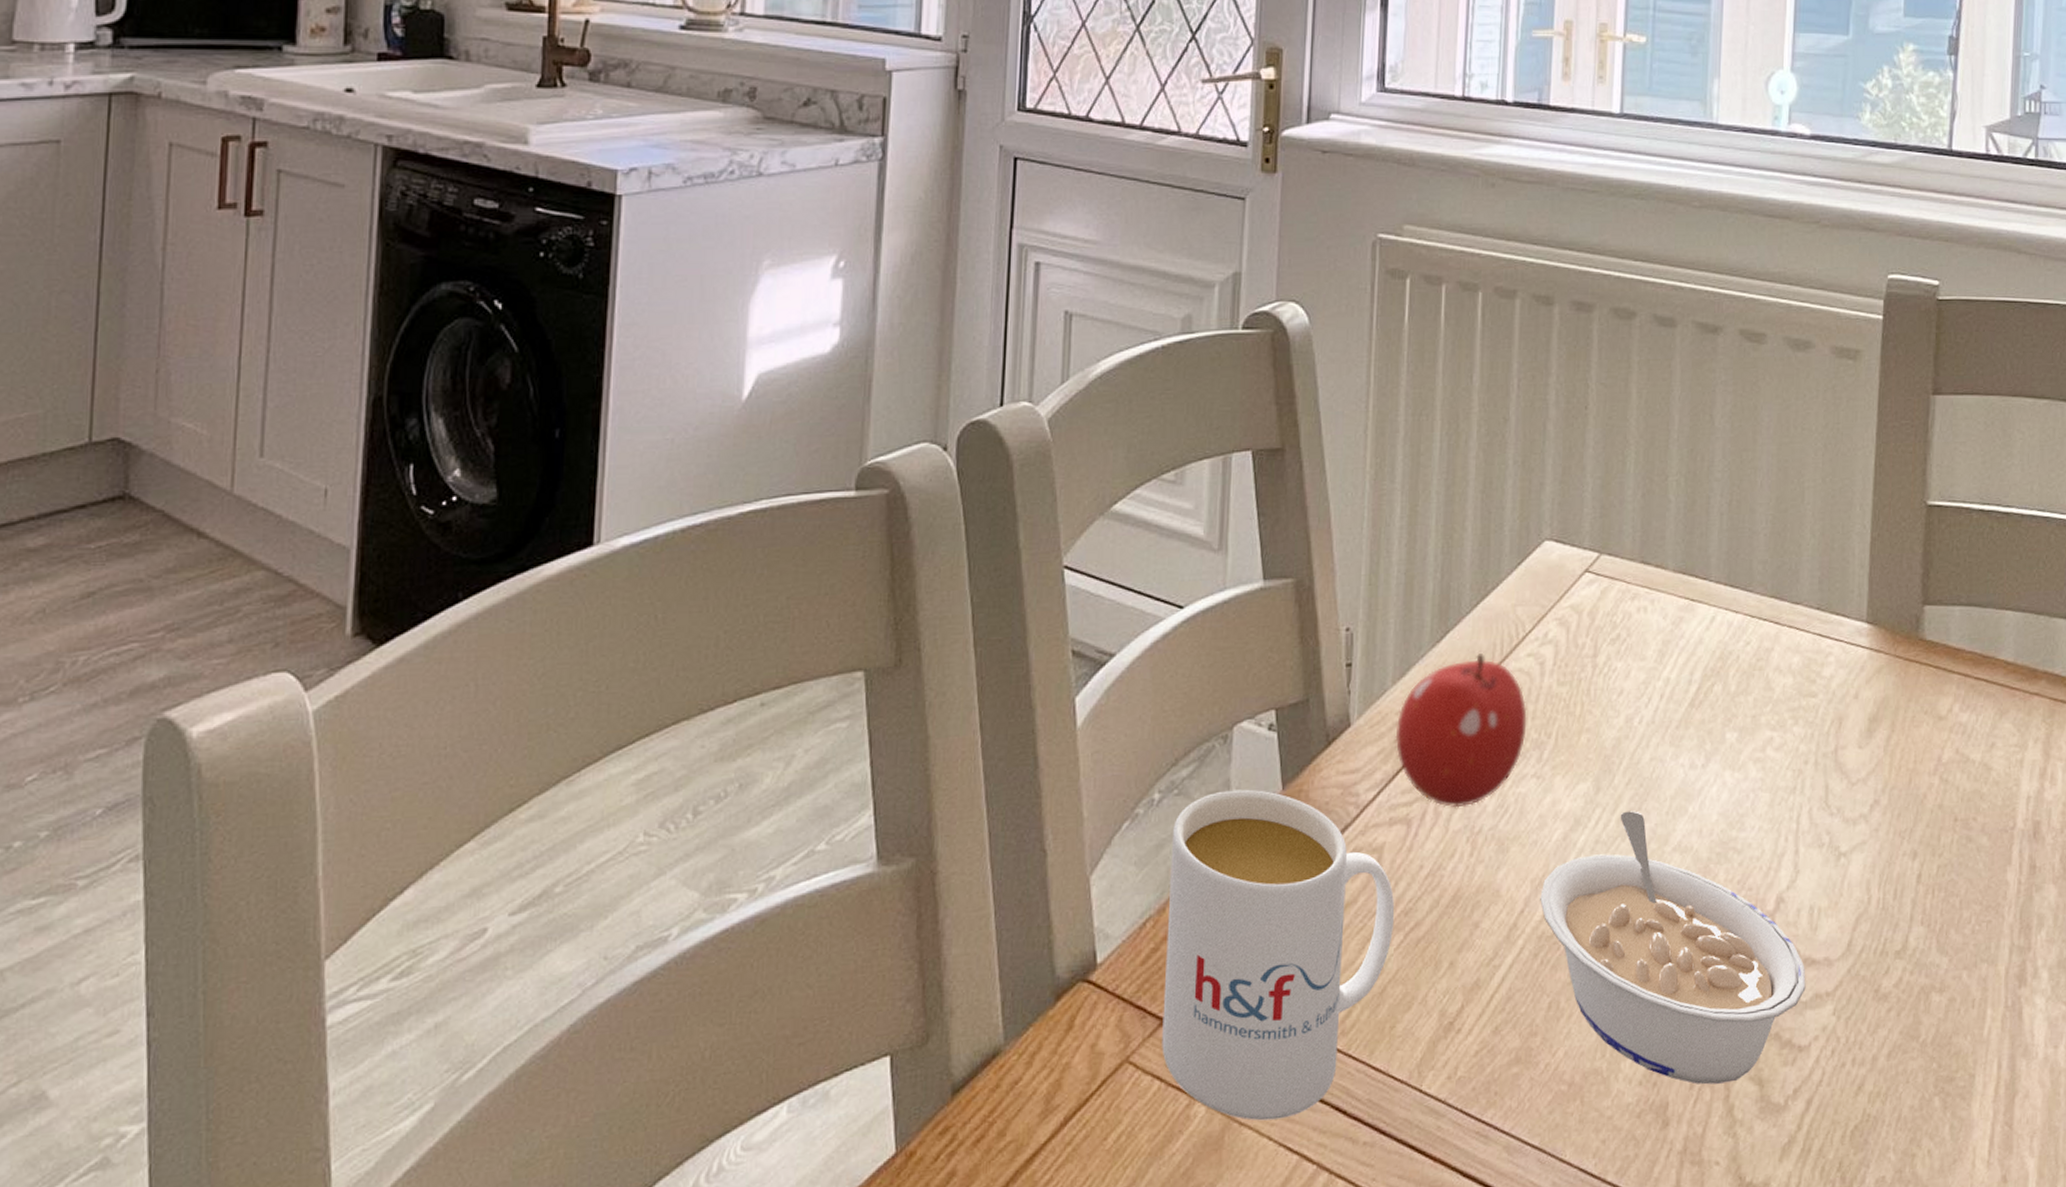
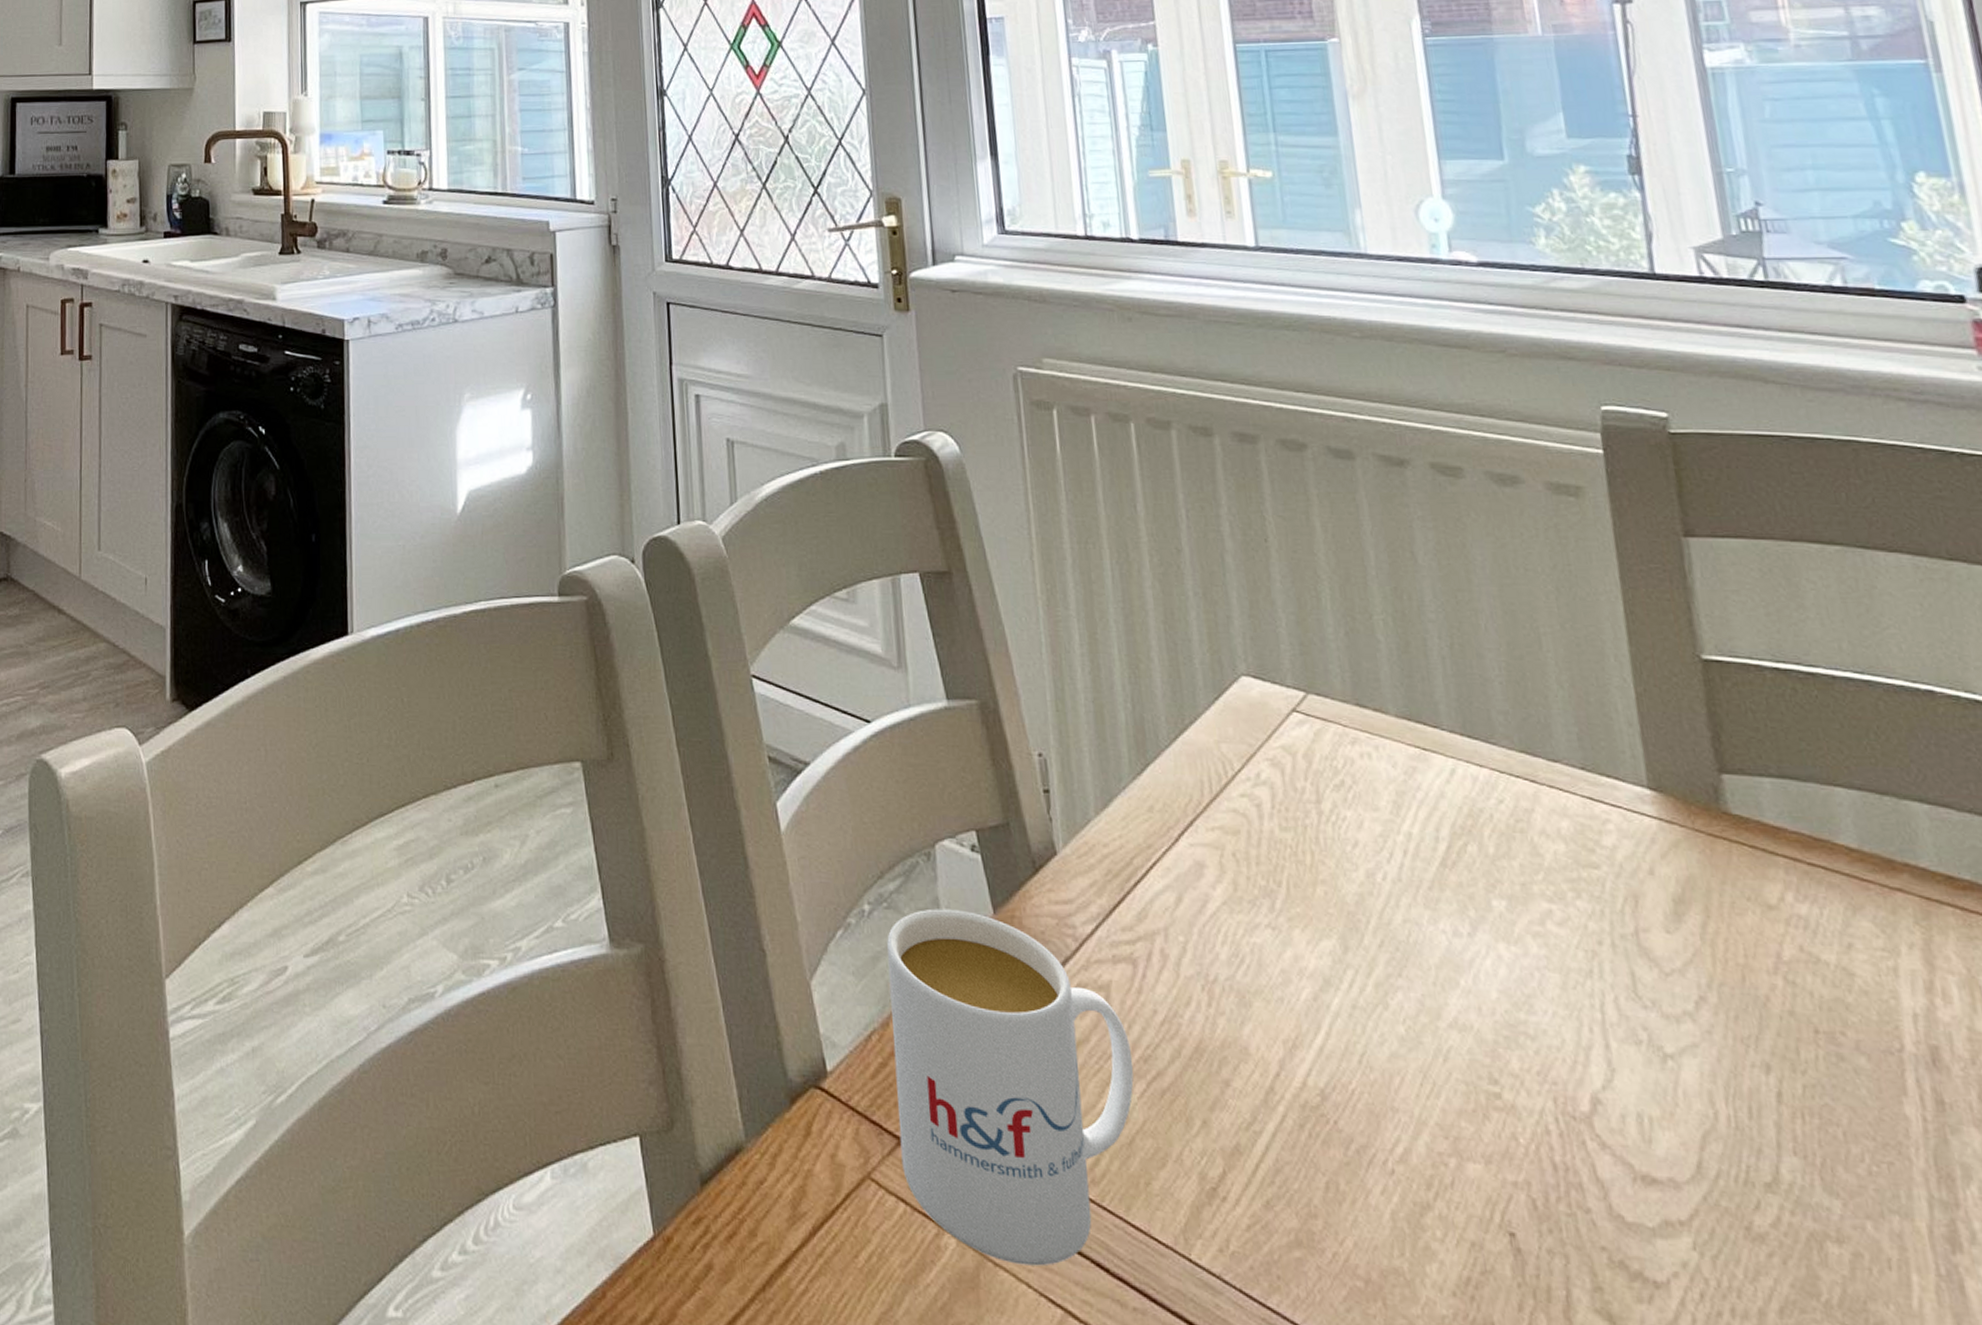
fruit: present [1395,653,1527,808] -> none [1105,790,1252,953]
legume: present [1540,811,1806,1085] -> none [1296,976,1650,1312]

